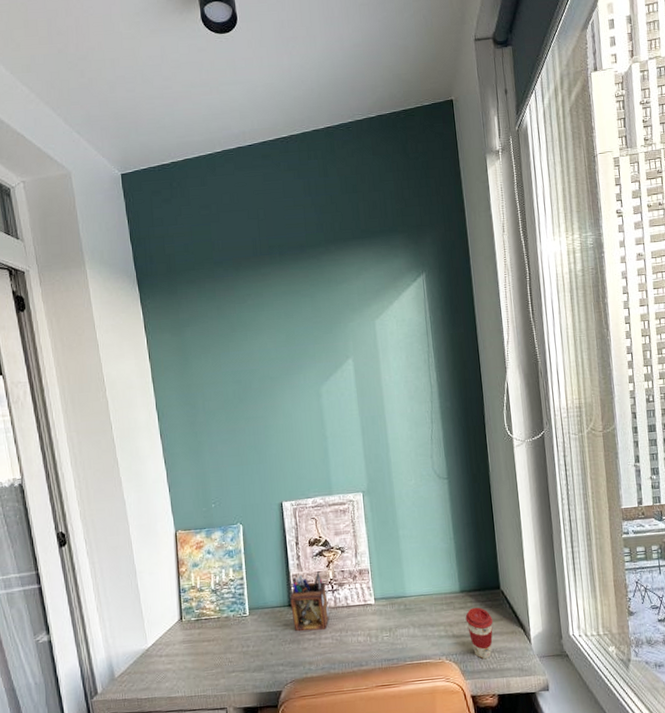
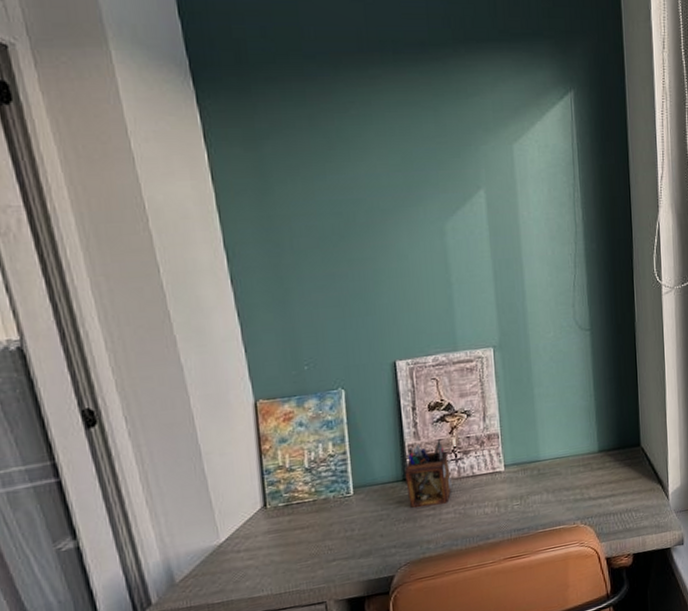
coffee cup: present [465,607,493,660] -> none [603,466,632,520]

